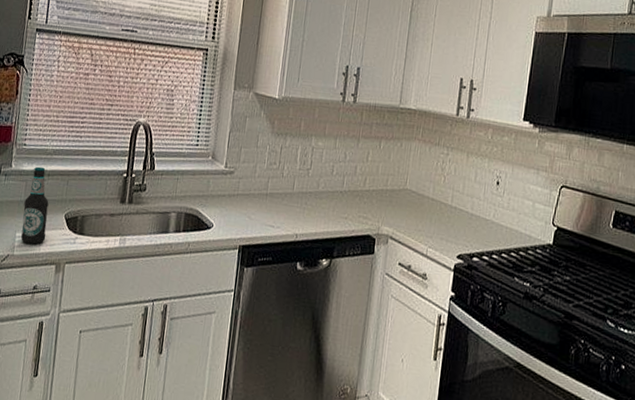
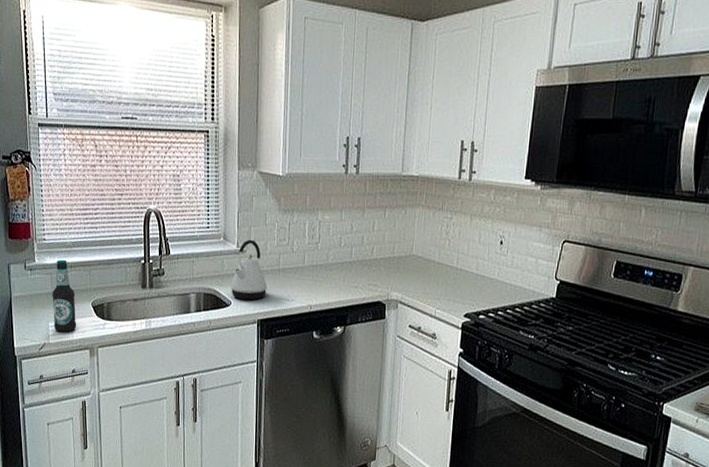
kettle: none [214,160,253,224] -> present [231,239,268,300]

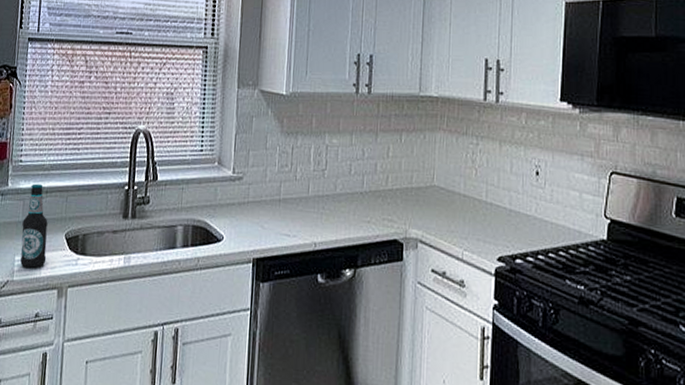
kettle: present [231,239,268,300] -> none [224,164,266,235]

